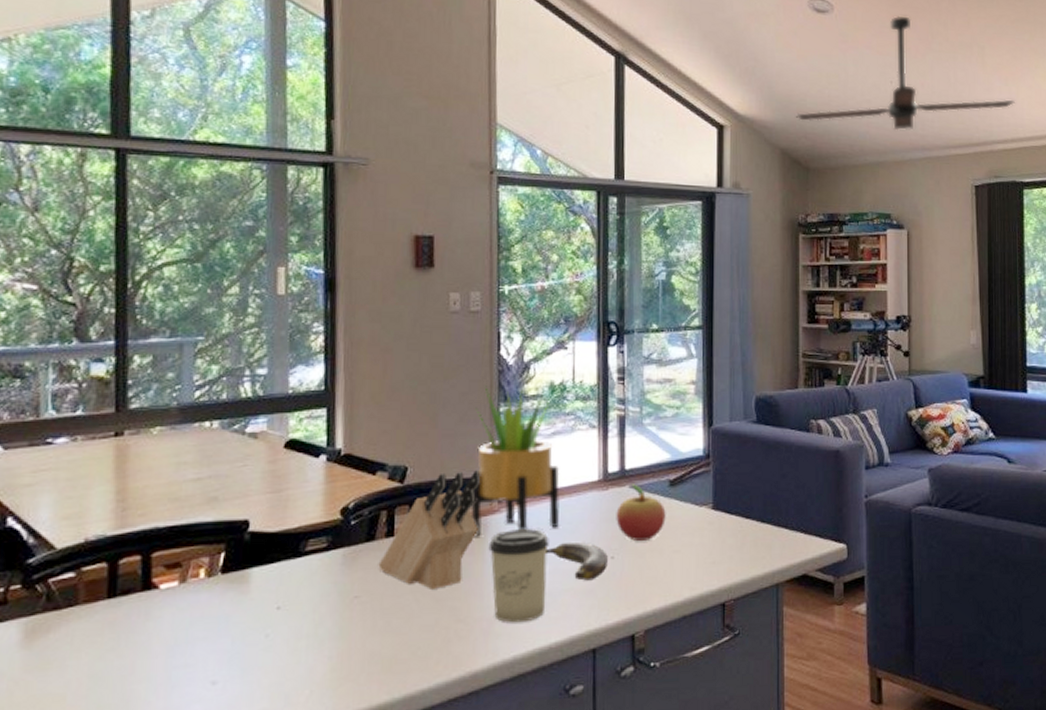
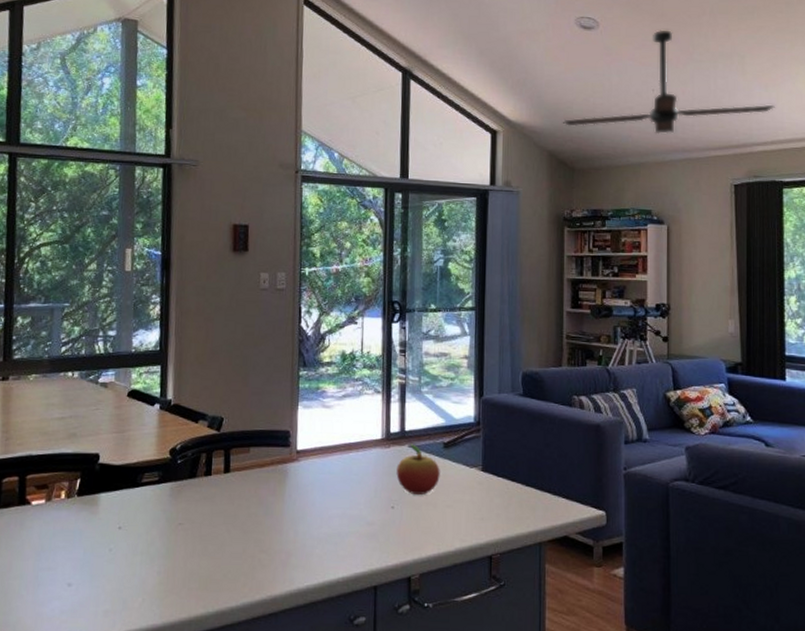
knife block: present [378,470,481,589] -> none [198,424,283,523]
potted plant: present [471,386,560,537] -> none [274,352,349,481]
cup: present [488,529,549,623] -> none [288,477,339,558]
banana: present [546,541,608,581] -> none [336,490,389,526]

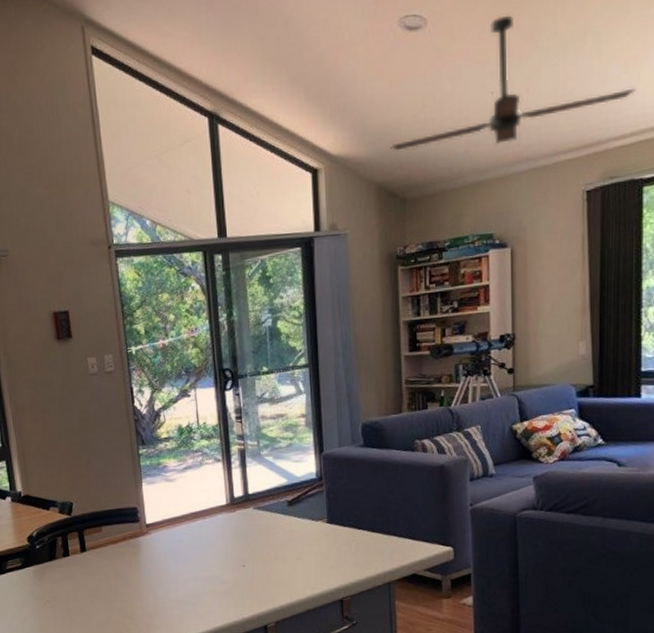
fruit: present [396,444,440,495] -> none [244,505,287,552]

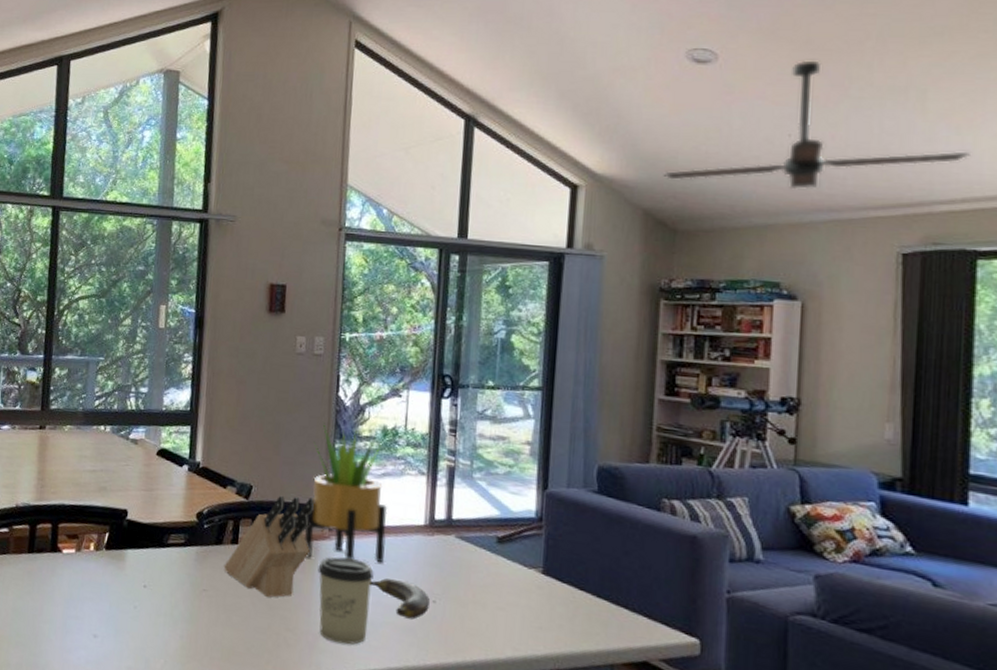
knife block: none [60,502,133,595] -> present [223,495,315,598]
potted plant: none [120,433,197,554] -> present [304,423,388,563]
cup: none [142,546,192,618] -> present [317,557,374,645]
banana: none [188,554,240,585] -> present [370,578,430,620]

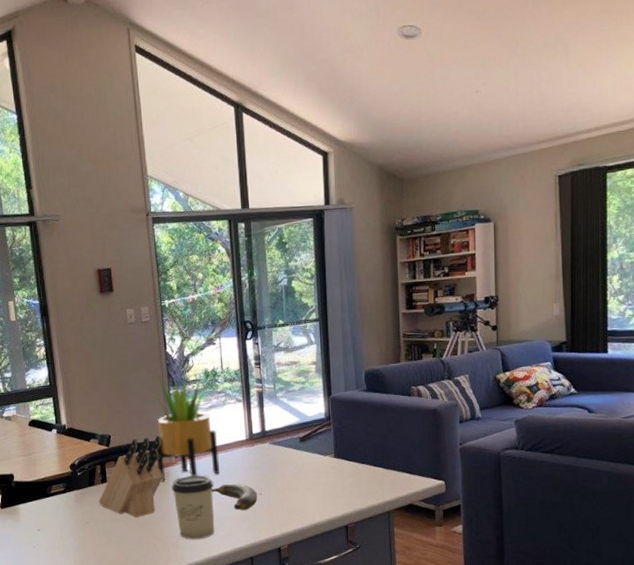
ceiling fan: present [663,60,970,190] -> none [389,27,599,139]

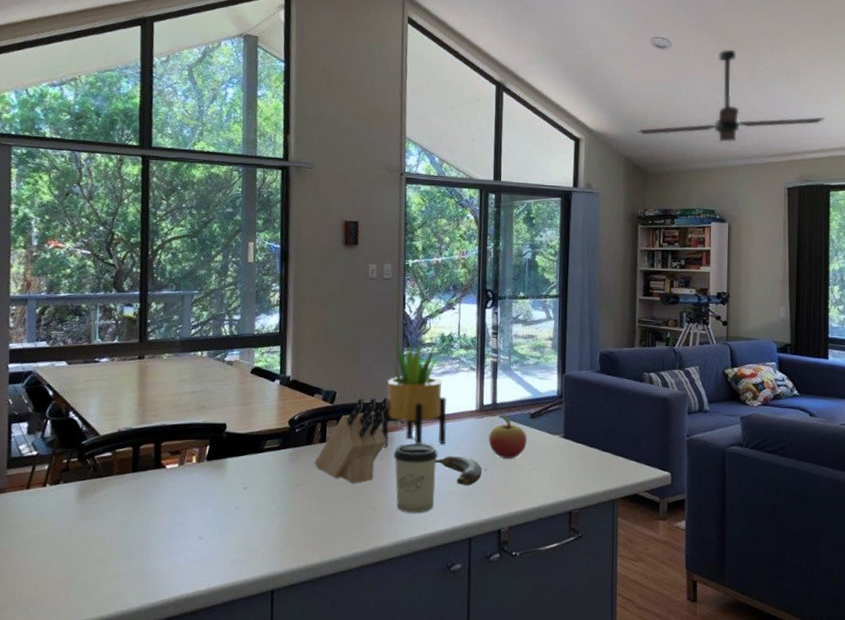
fruit: none [261,441,299,482] -> present [488,414,527,458]
ceiling fan: none [389,27,599,139] -> present [637,49,825,143]

